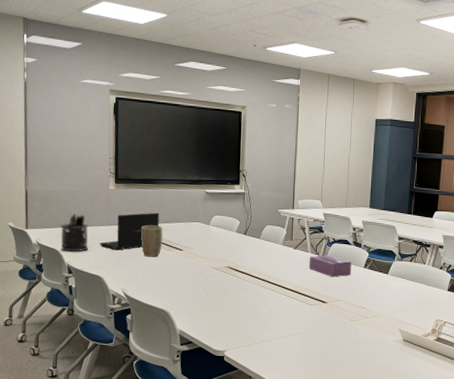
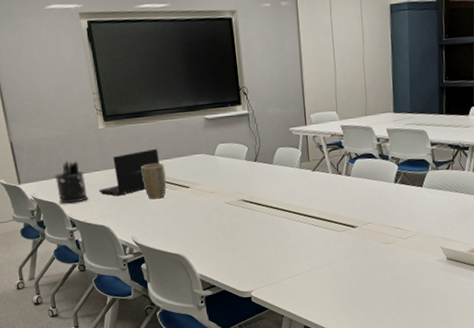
tissue box: present [309,254,352,277] -> none [331,172,381,198]

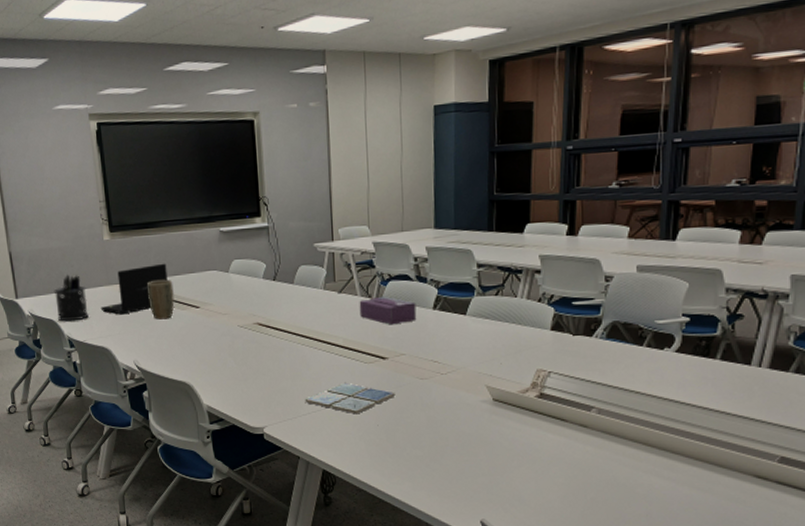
drink coaster: none [286,249,365,277] -> present [305,382,396,414]
tissue box: none [331,172,381,198] -> present [359,296,417,325]

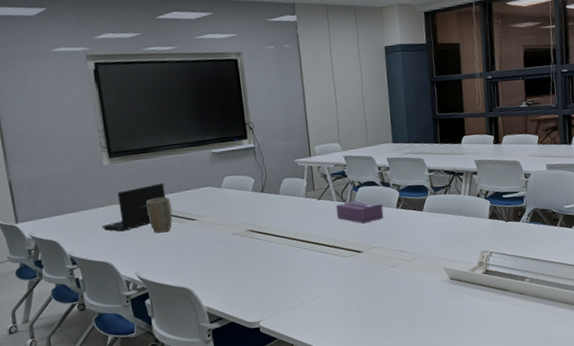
pen holder: present [53,274,89,322] -> none [54,198,90,242]
drink coaster: present [305,382,396,414] -> none [294,275,371,302]

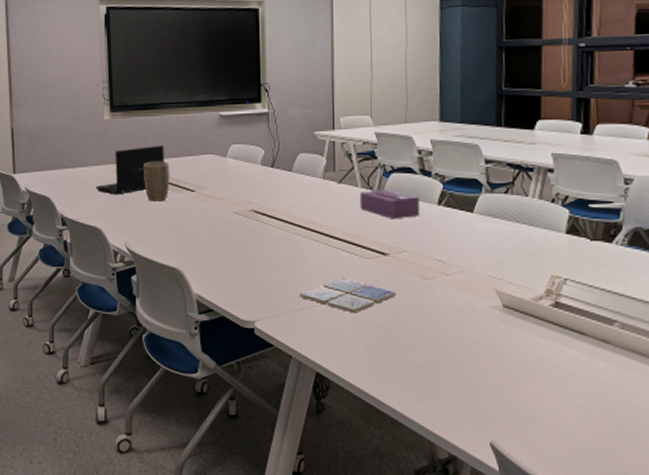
drink coaster: none [294,275,371,302] -> present [299,277,397,313]

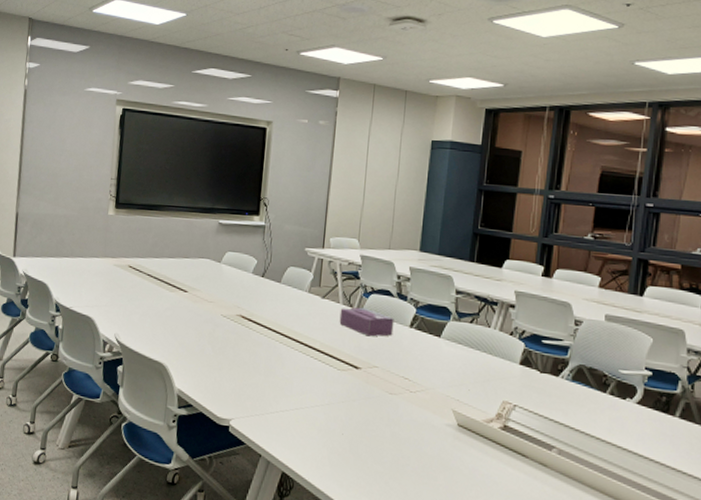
laptop: present [95,145,164,195] -> none [92,244,163,288]
plant pot: present [144,161,170,202] -> none [140,259,166,298]
drink coaster: present [299,277,397,313] -> none [274,386,364,420]

